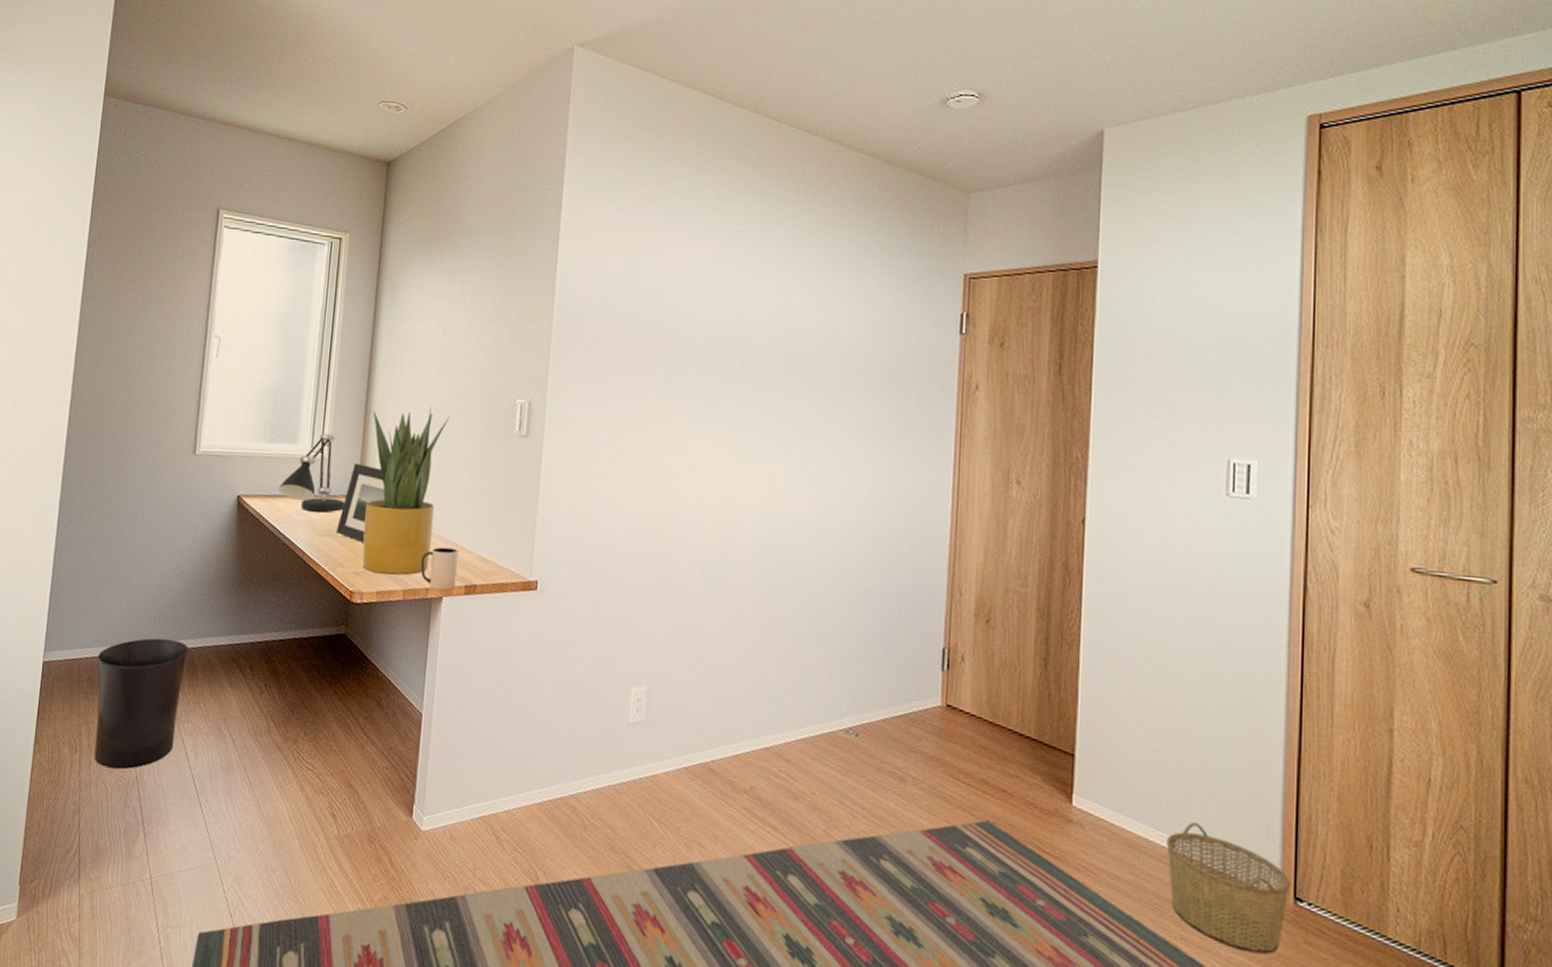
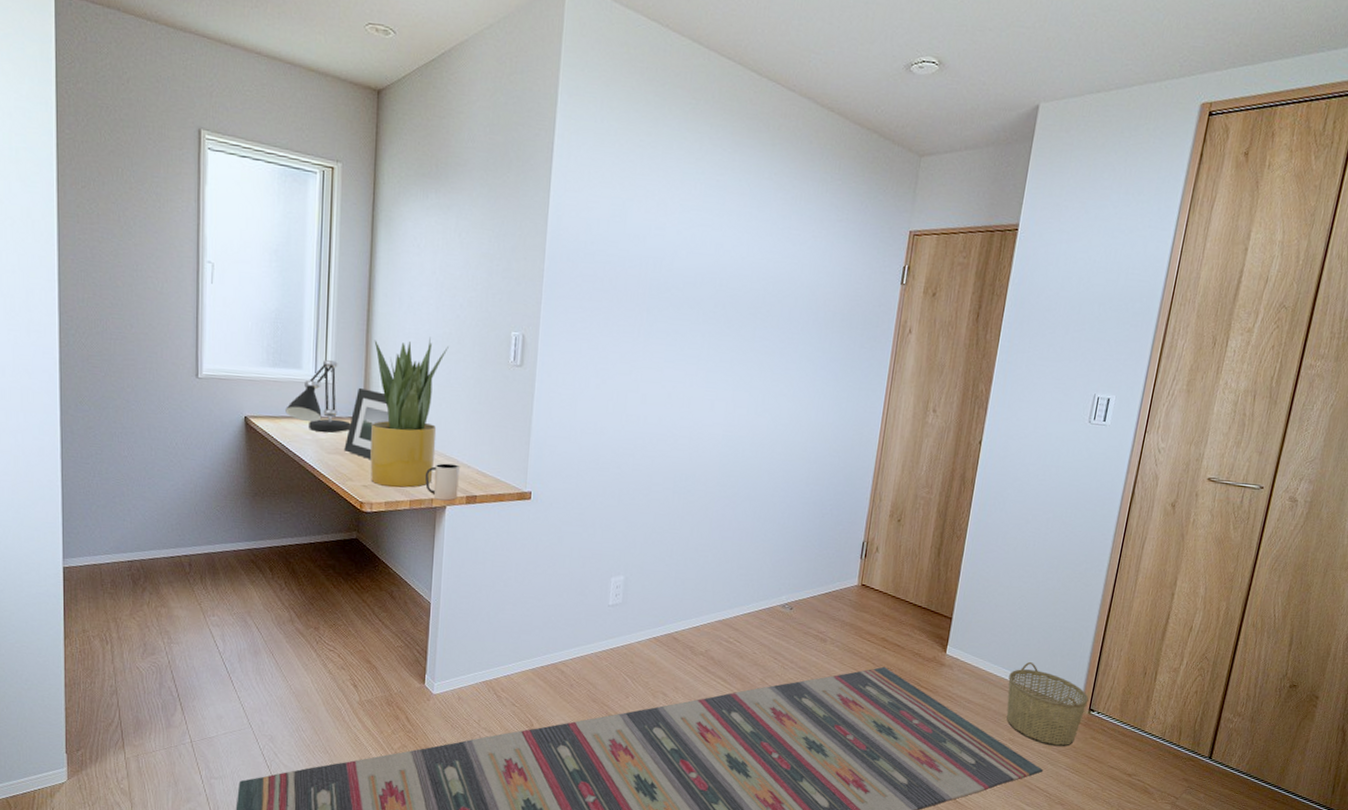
waste bin: present [94,638,189,770] -> none [118,544,209,657]

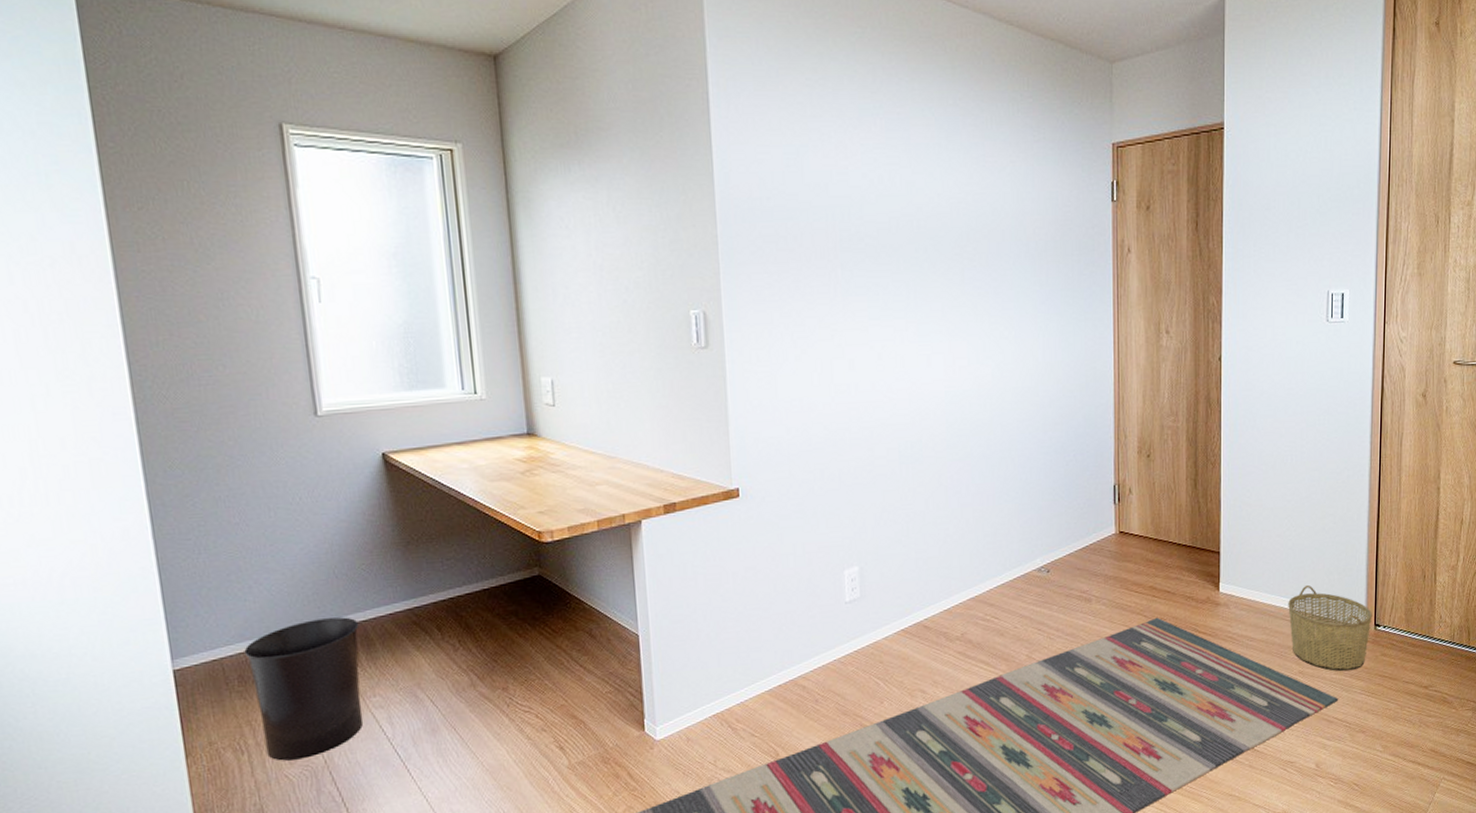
waste bin: none [118,544,209,657] -> present [244,617,363,761]
desk lamp: present [285,360,351,433] -> none [431,373,515,458]
picture frame: present [344,387,390,459] -> none [509,398,561,480]
planter: present [370,337,449,488] -> none [529,329,621,509]
mug: present [424,463,461,502] -> none [611,470,654,516]

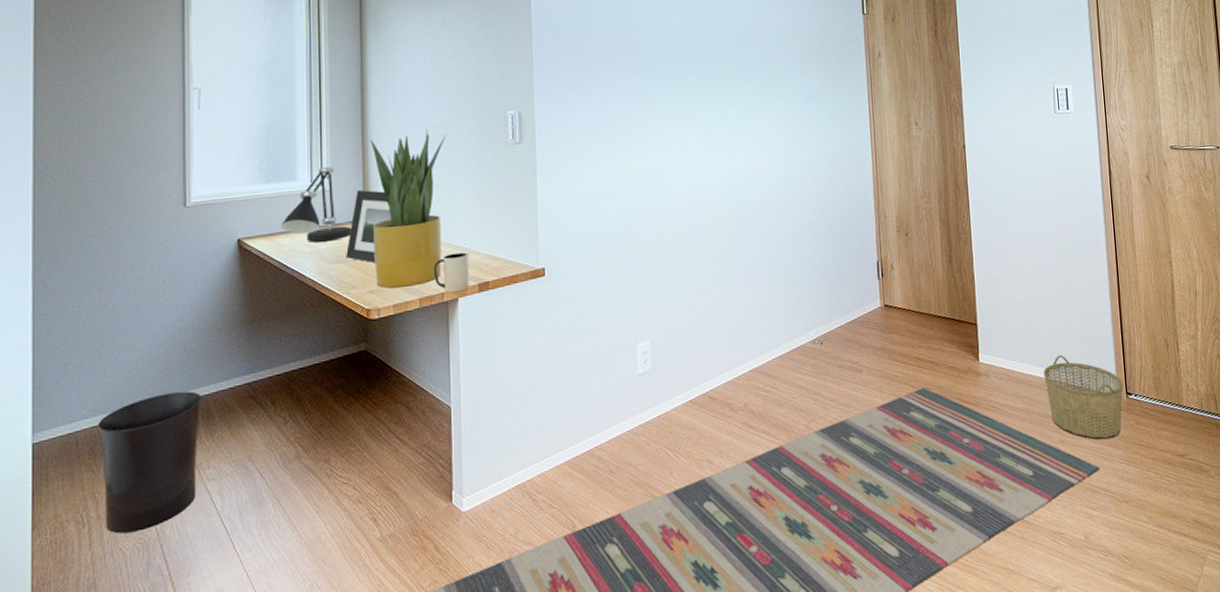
desk lamp: none [431,373,515,458] -> present [281,167,352,243]
picture frame: none [509,398,561,480] -> present [346,189,392,262]
planter: none [529,329,621,509] -> present [370,128,446,288]
mug: none [611,470,654,516] -> present [433,252,470,294]

